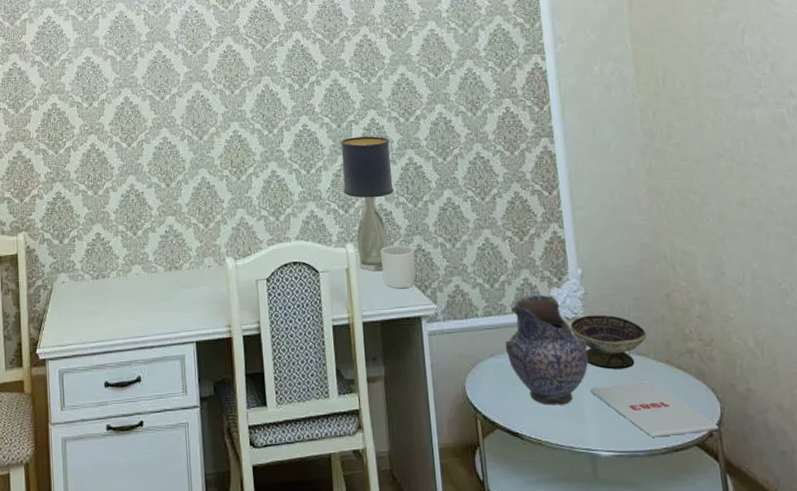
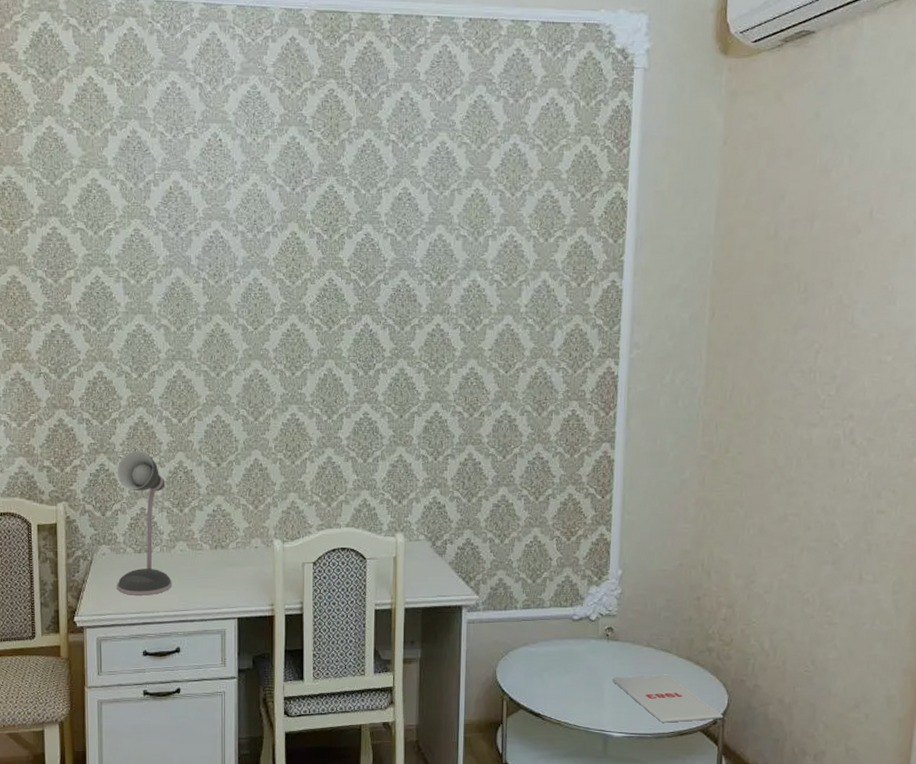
desk lamp: none [72,177,130,324] -> present [117,451,172,595]
table lamp: present [340,136,394,272] -> none [399,429,451,562]
mug: present [380,244,416,289] -> none [429,537,463,579]
pottery: present [505,294,589,406] -> none [539,591,616,691]
decorative bowl: present [570,315,647,370] -> none [602,613,673,662]

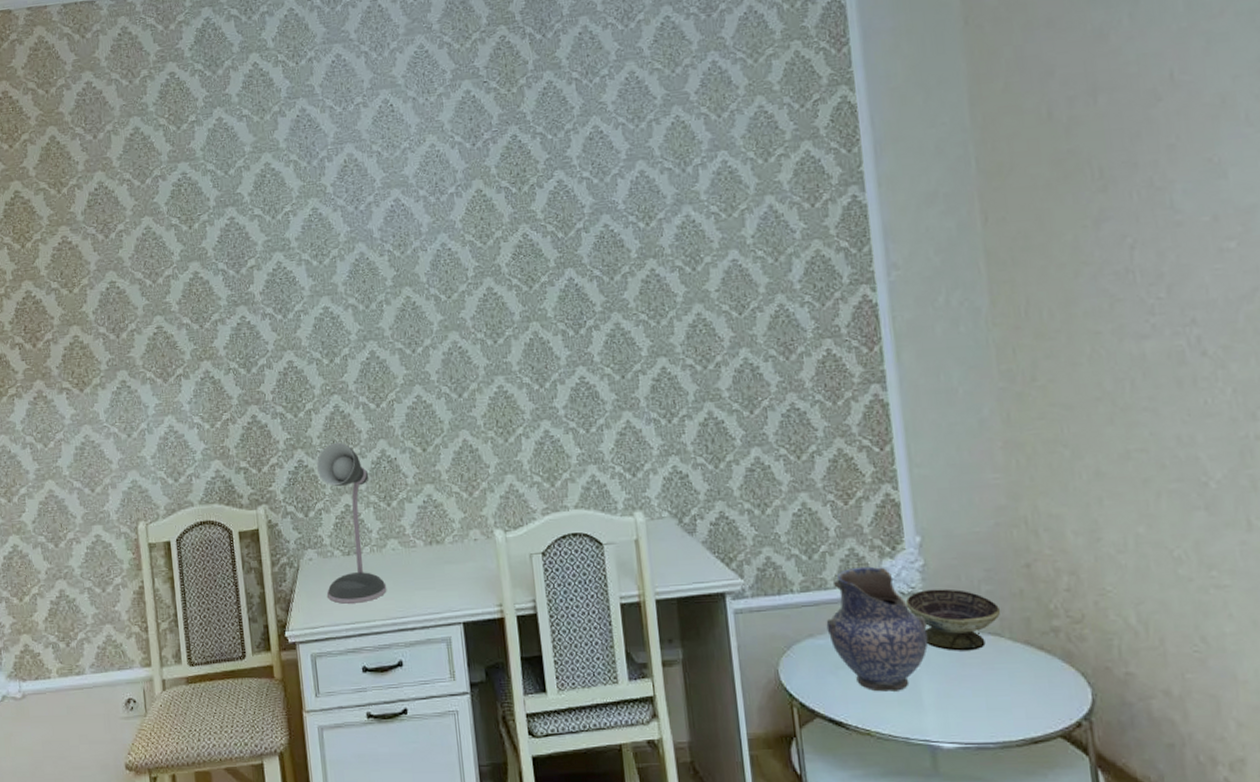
pottery: none [539,591,616,691] -> present [826,566,929,692]
decorative bowl: none [602,613,673,662] -> present [905,589,1001,651]
magazine: present [612,675,723,723] -> none [930,666,1089,728]

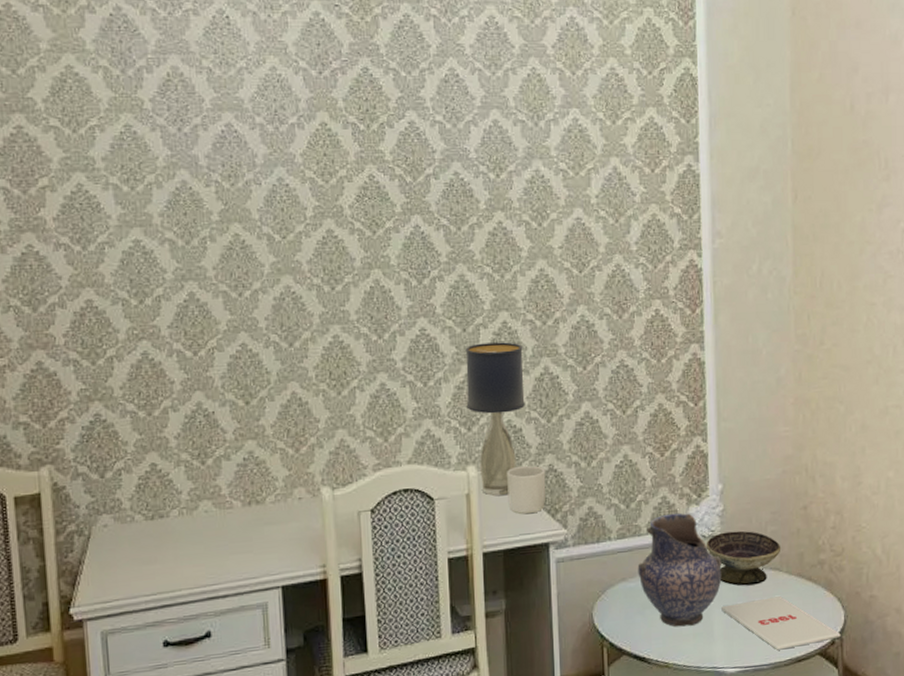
desk lamp: present [316,442,387,604] -> none [117,393,197,574]
table lamp: none [625,387,690,543] -> present [465,342,525,497]
mug: none [675,512,719,562] -> present [507,465,546,514]
magazine: none [930,666,1089,728] -> present [721,596,841,650]

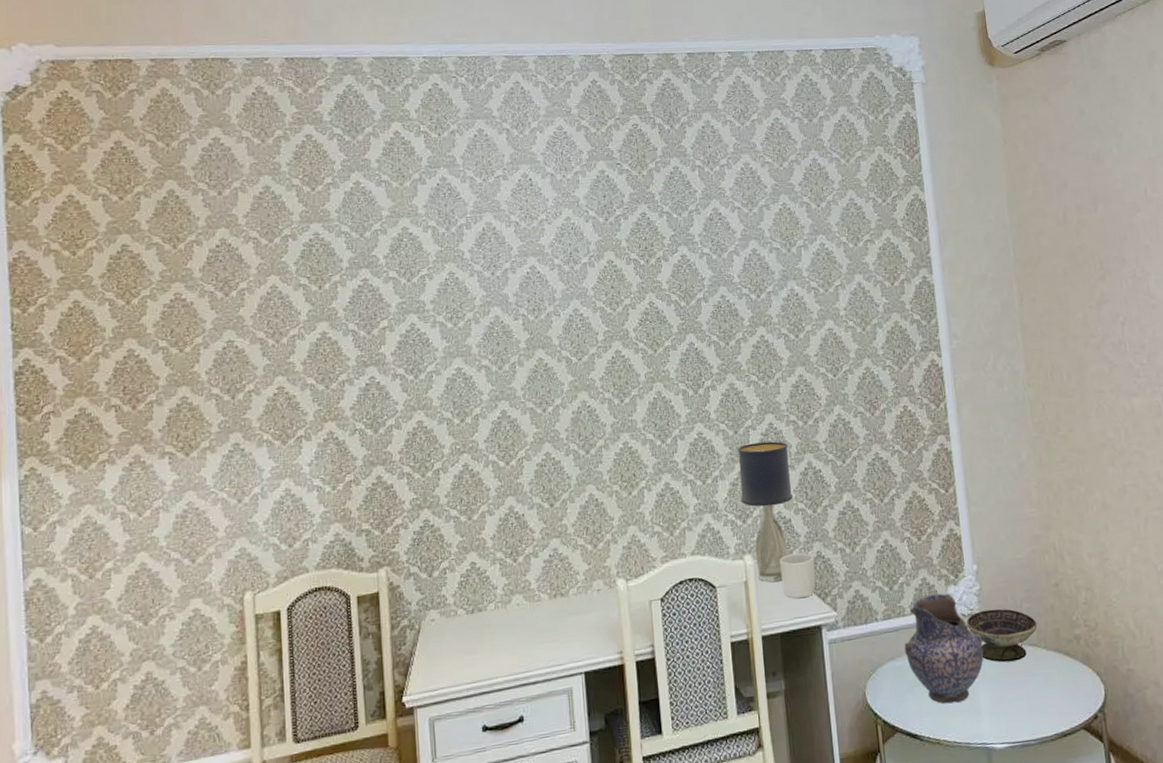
magazine: present [721,596,841,650] -> none [986,671,1103,725]

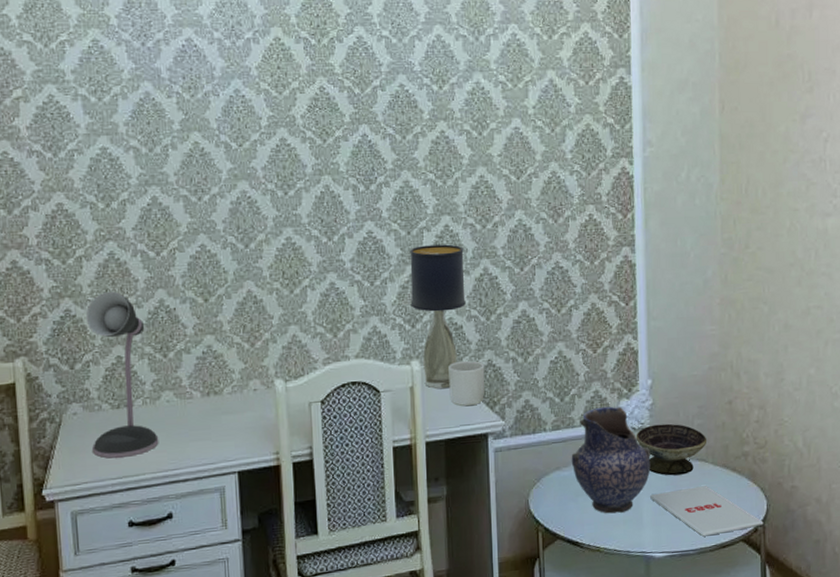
desk lamp: none [443,500,510,663] -> present [85,291,159,458]
magazine: none [986,671,1103,725] -> present [650,486,763,537]

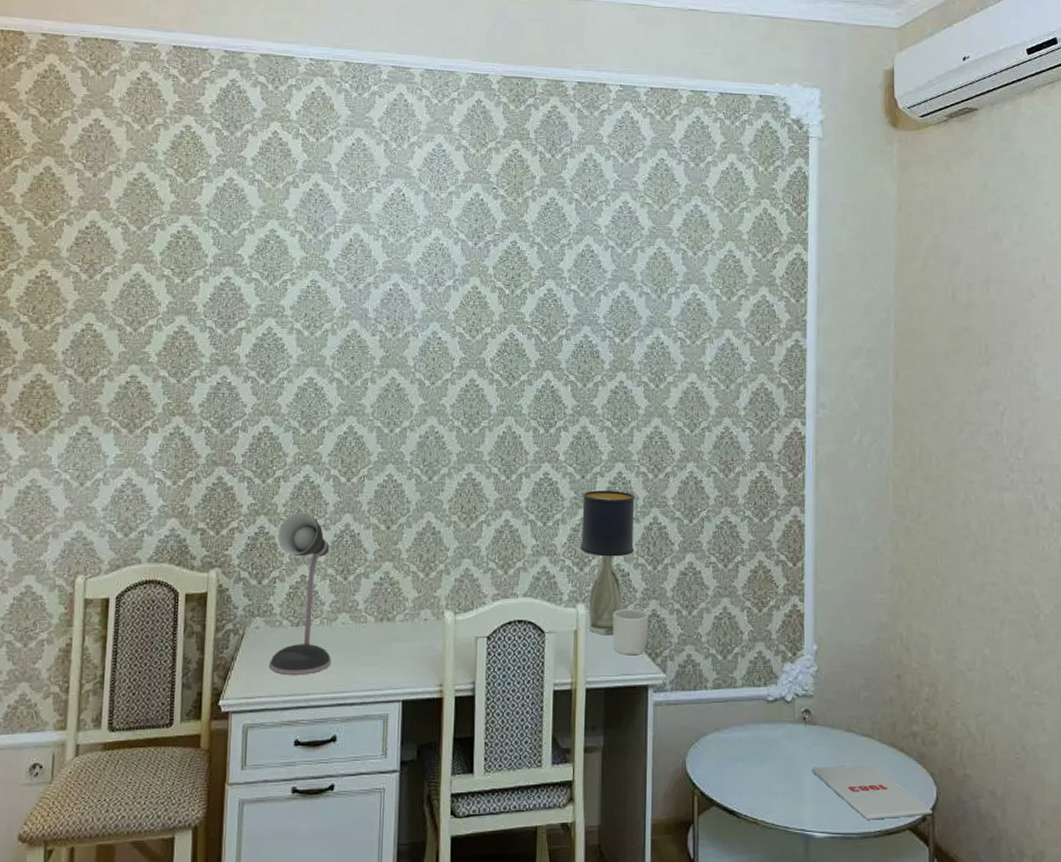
pottery: present [571,406,651,514] -> none [731,669,814,784]
decorative bowl: present [635,423,707,476] -> none [799,693,874,750]

